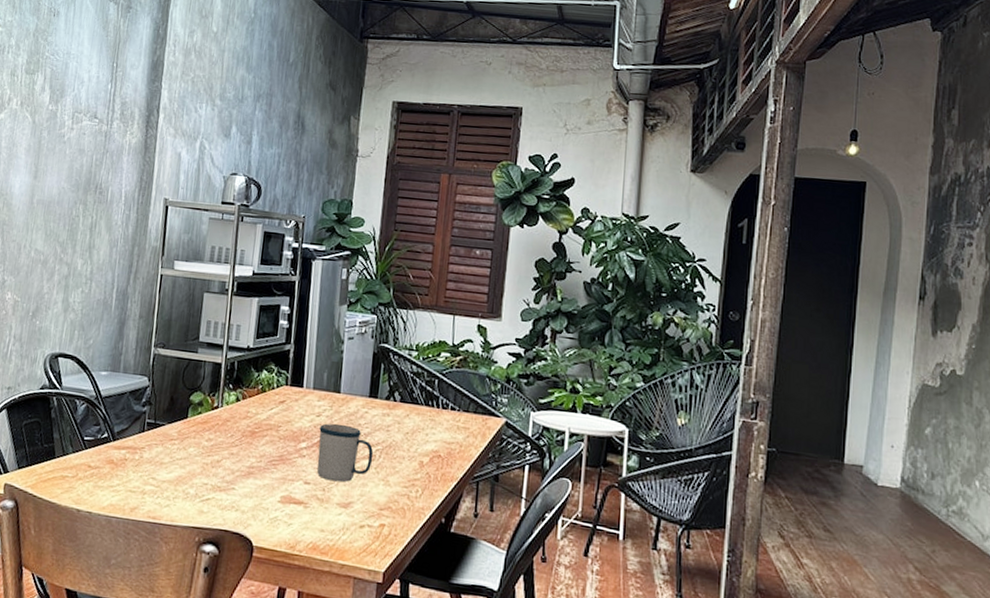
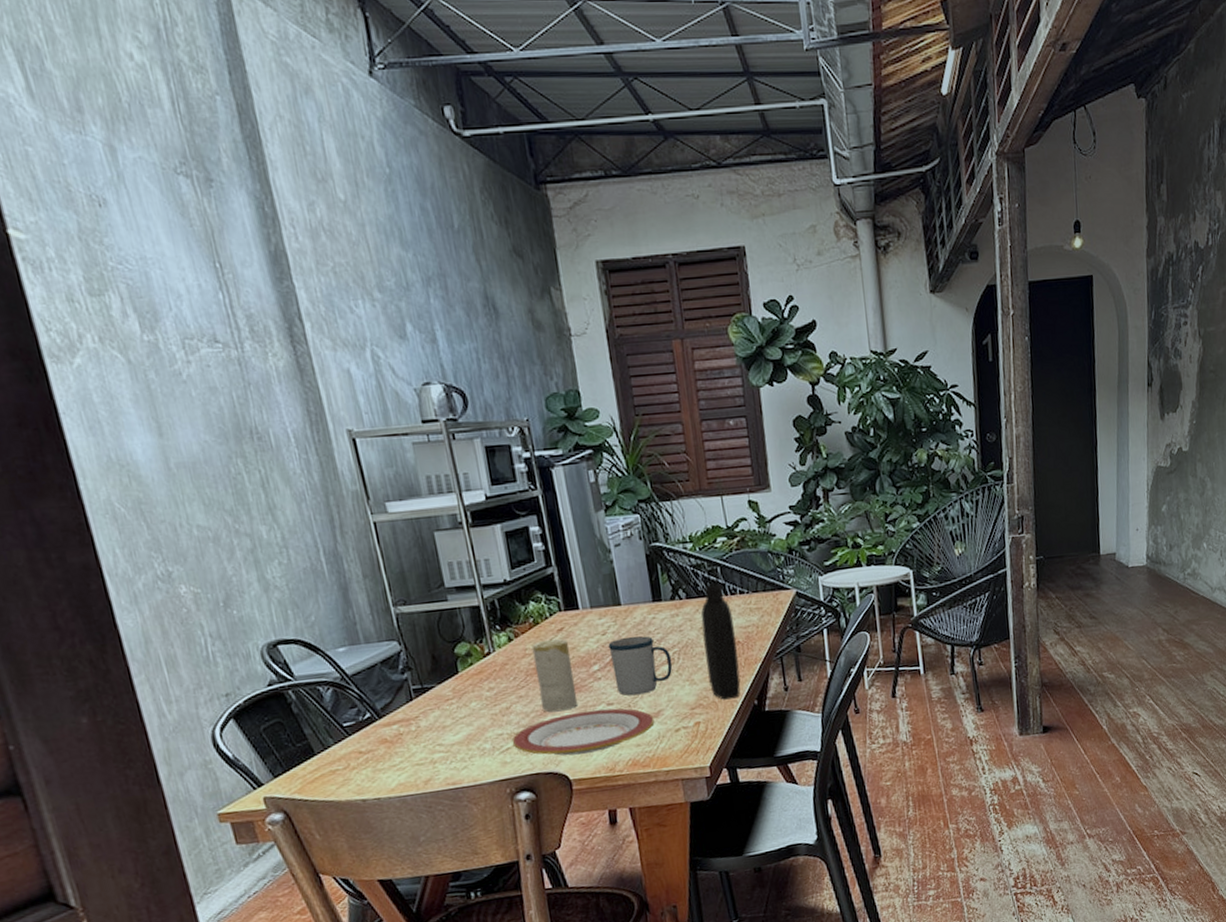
plate: none [213,481,343,526] -> present [511,708,655,756]
candle: none [247,407,286,478] -> present [531,638,578,712]
bottle: none [402,394,440,511] -> present [701,584,741,700]

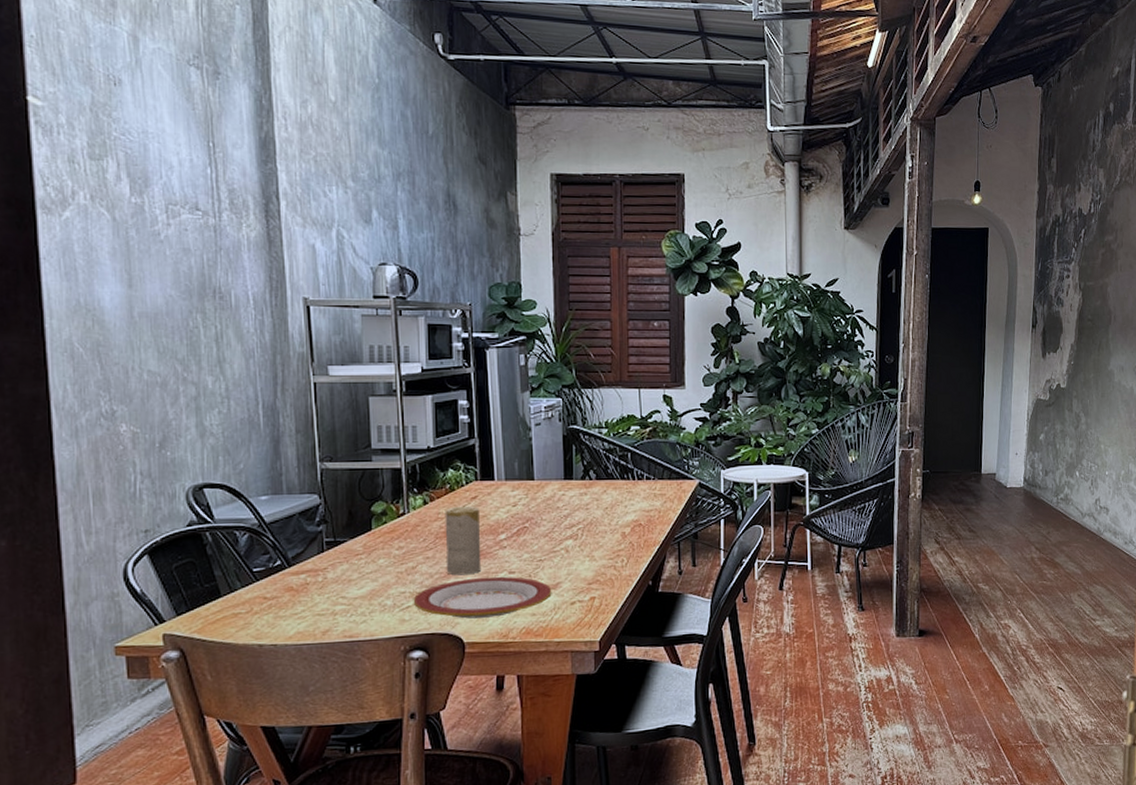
mug: present [608,636,673,696] -> none [517,510,576,566]
bottle: present [701,584,741,700] -> none [607,469,639,578]

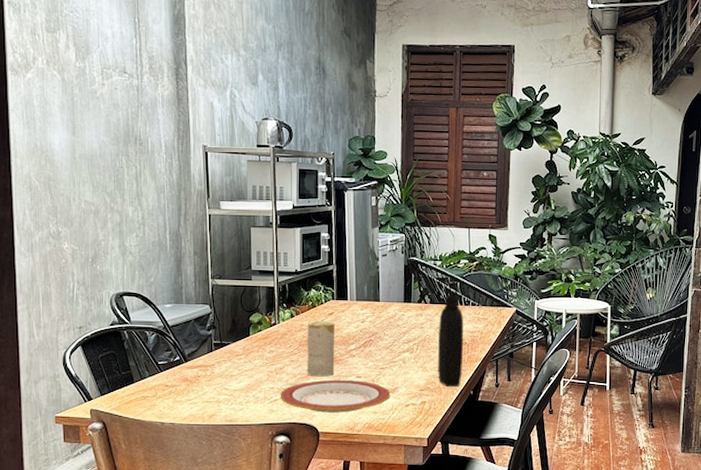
bottle: none [607,469,639,578] -> present [438,295,464,387]

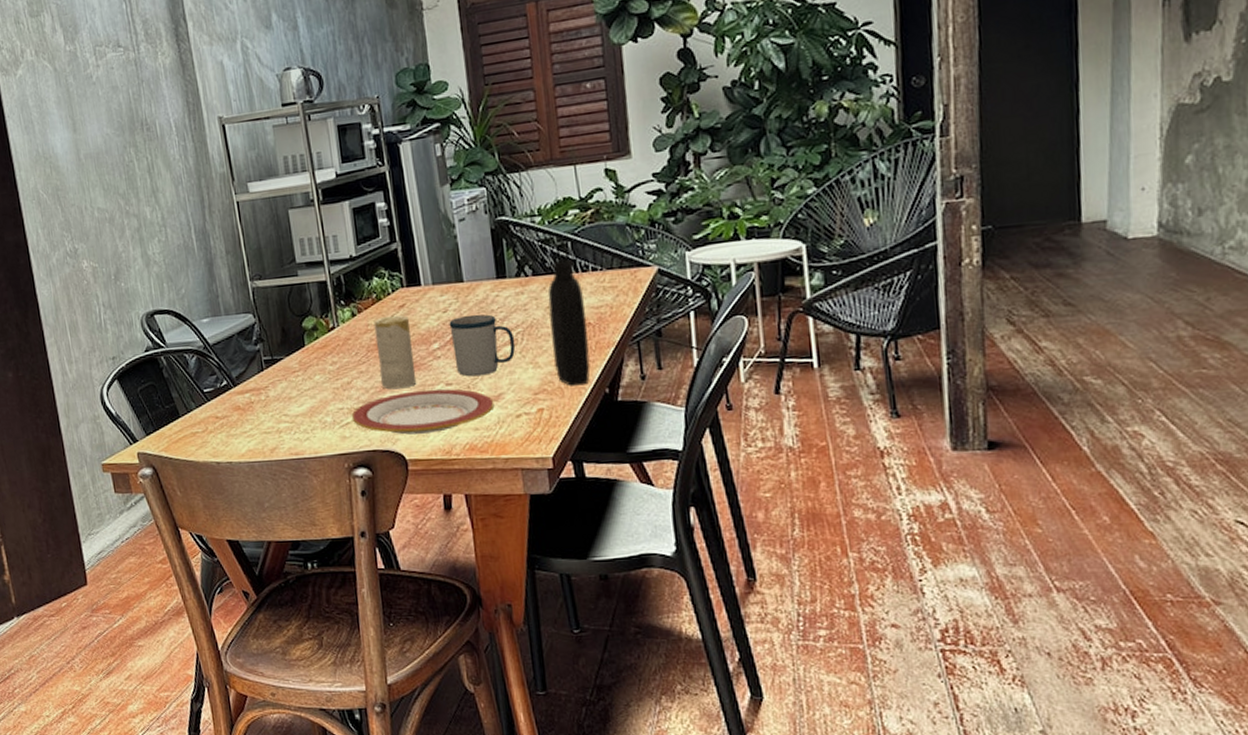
mug: none [365,326,412,373] -> present [449,314,516,377]

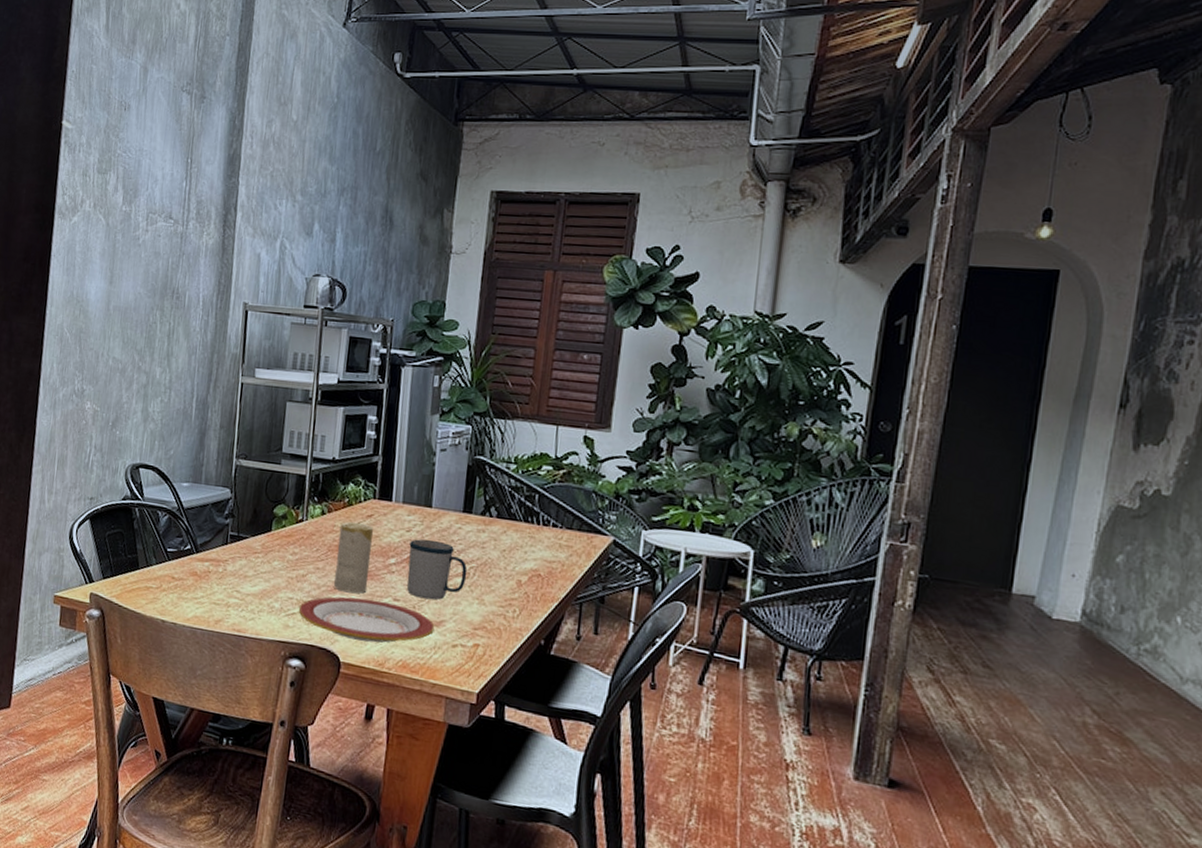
bottle: present [548,260,590,386] -> none [498,509,540,632]

